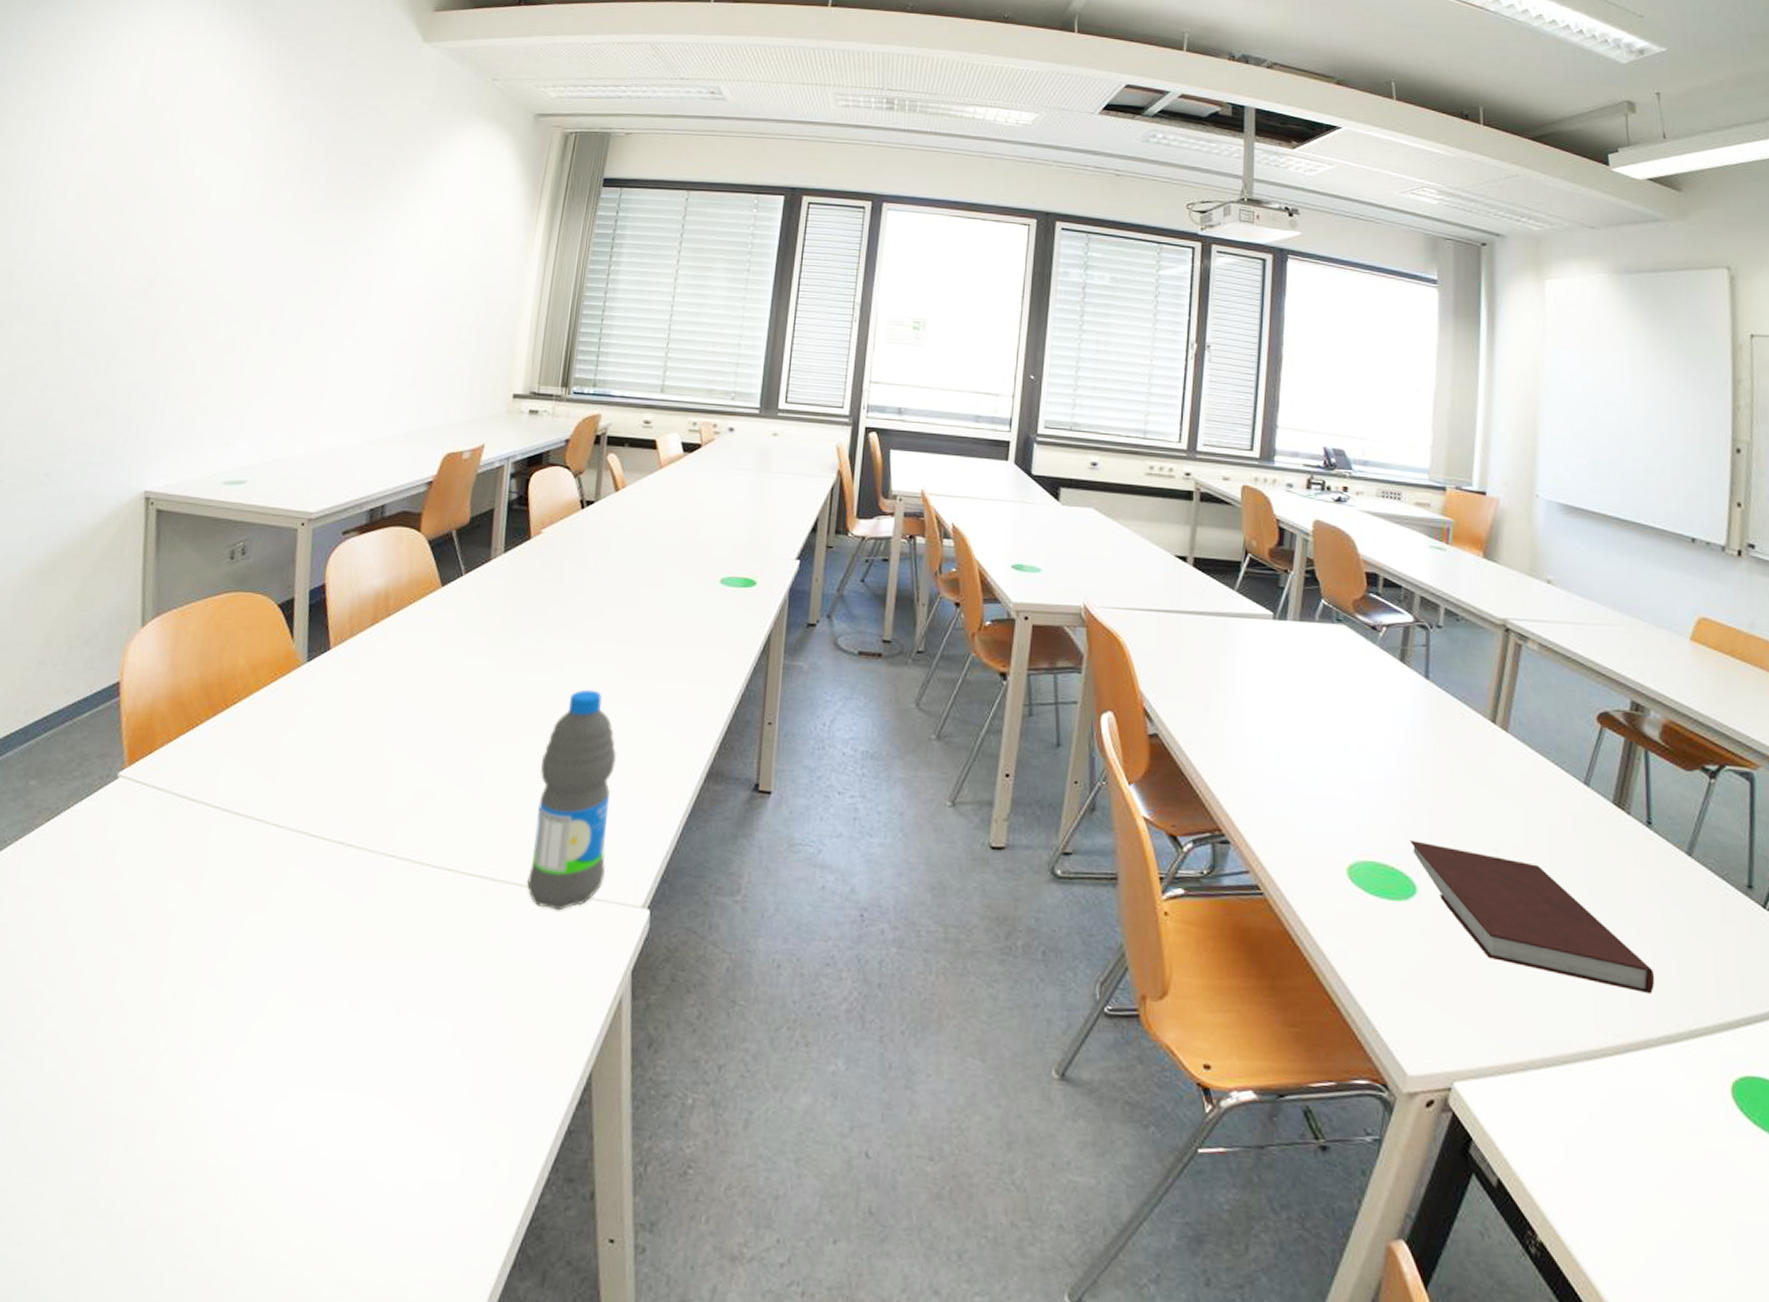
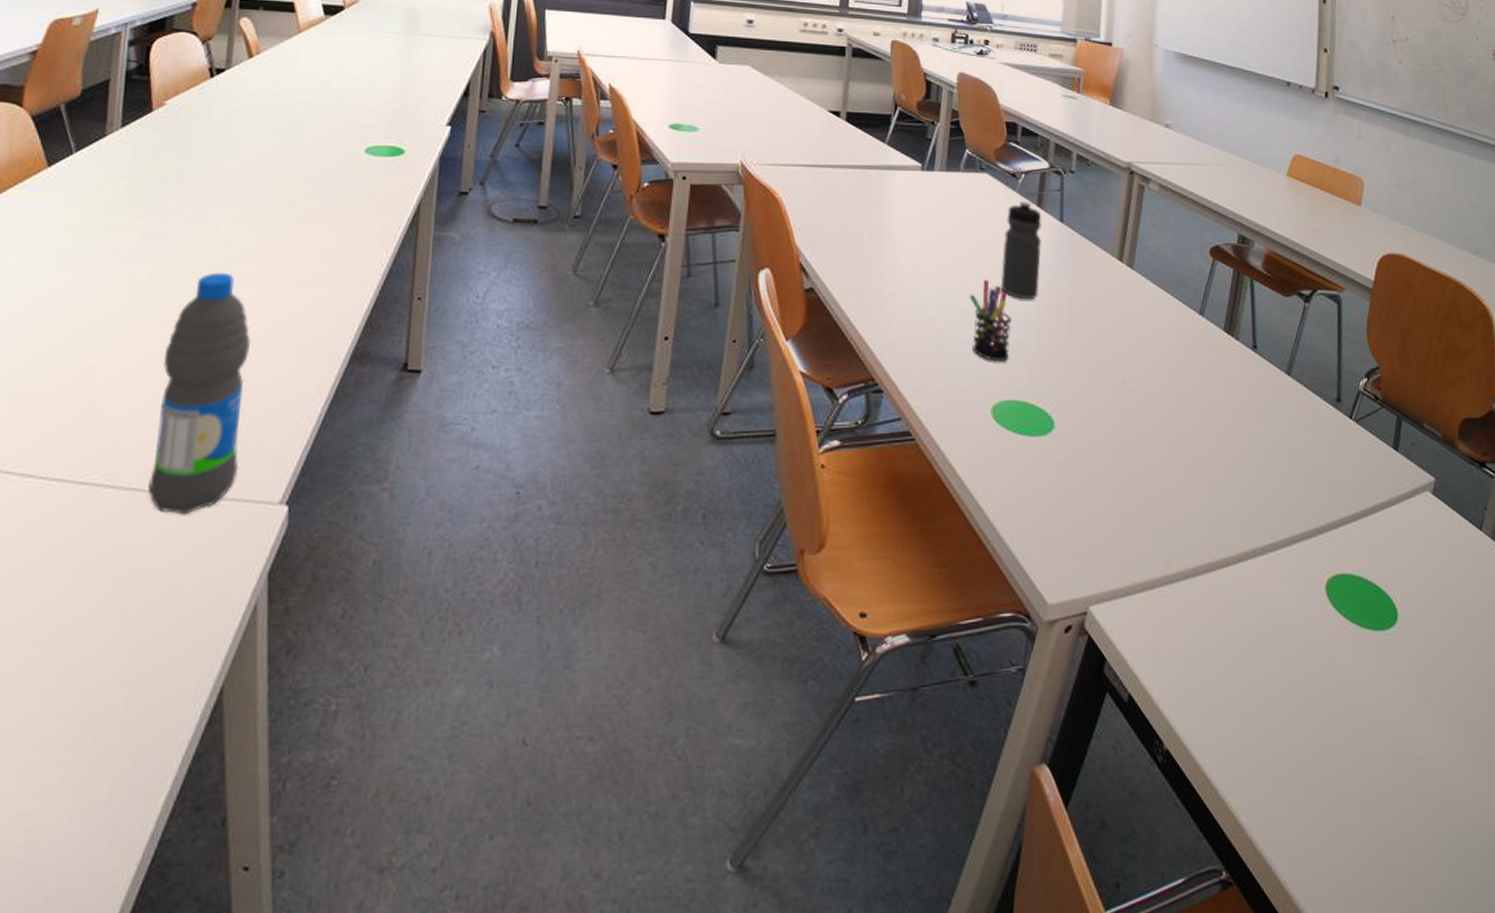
pen holder: none [1323,734,1370,821] -> present [969,279,1011,362]
water bottle: none [1358,656,1405,759] -> present [1000,202,1042,300]
notebook: present [1410,840,1655,994] -> none [1048,378,1262,506]

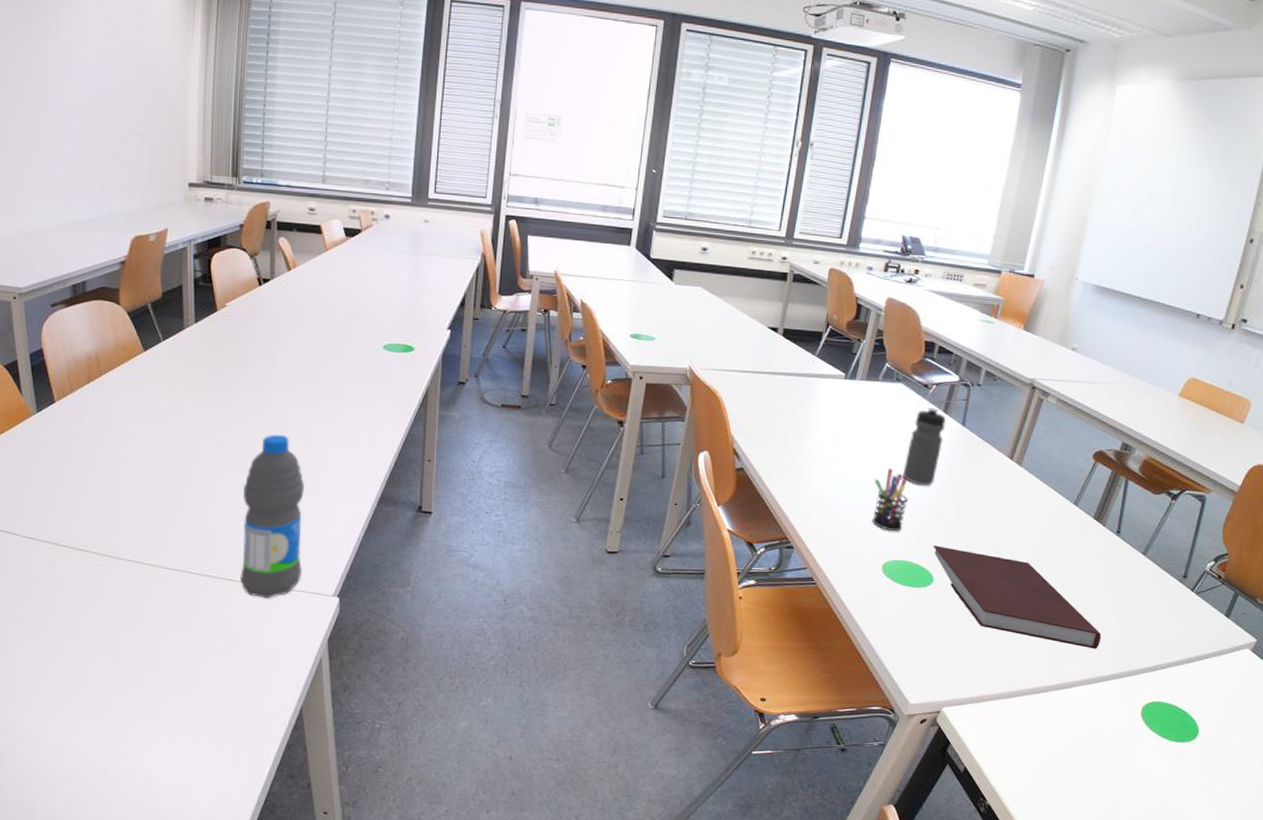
notebook: none [1048,378,1262,506] -> present [933,545,1102,650]

